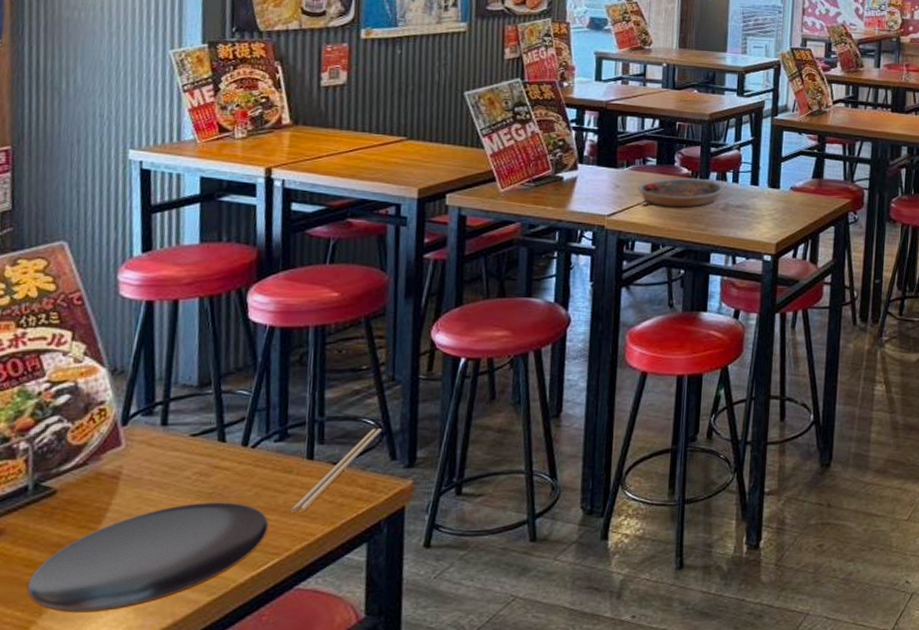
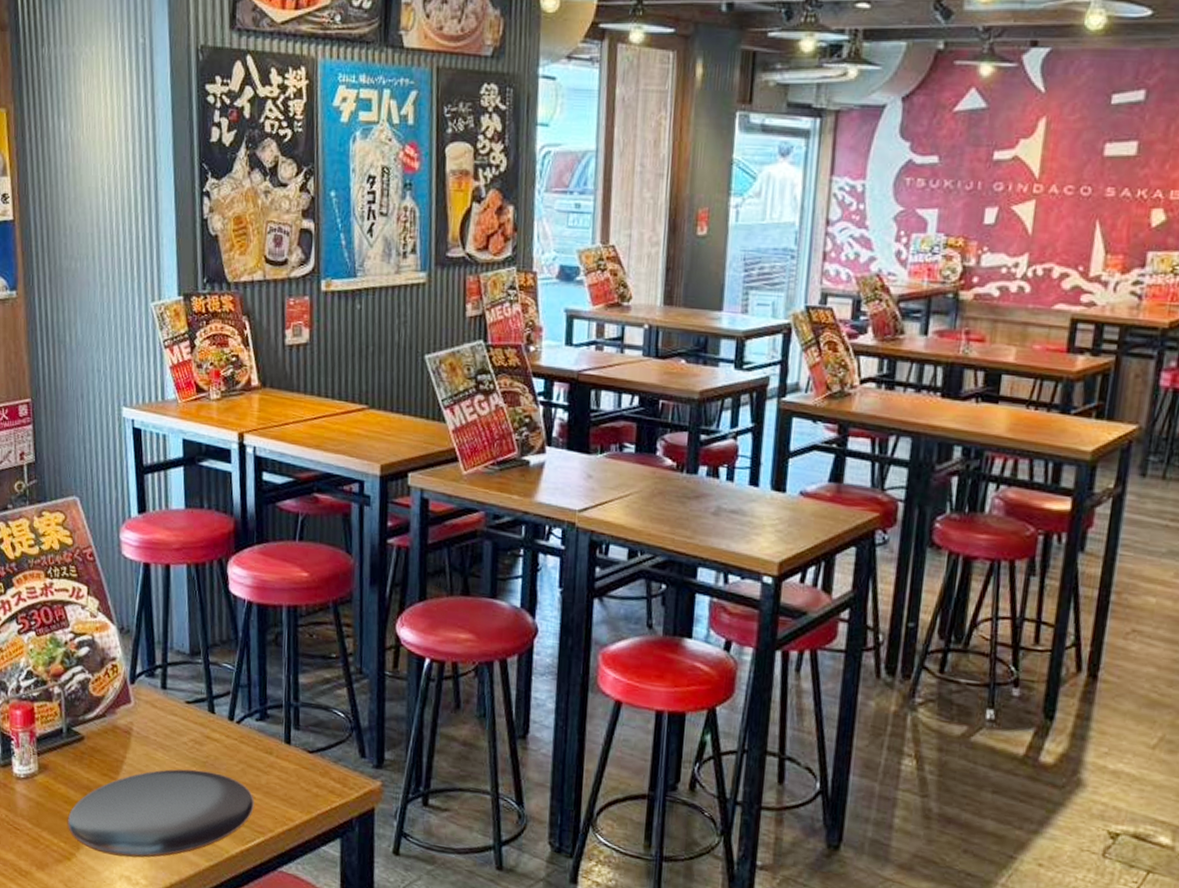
chopsticks: present [289,429,383,513] -> none [271,721,352,797]
dish: present [637,178,724,209] -> none [613,470,716,509]

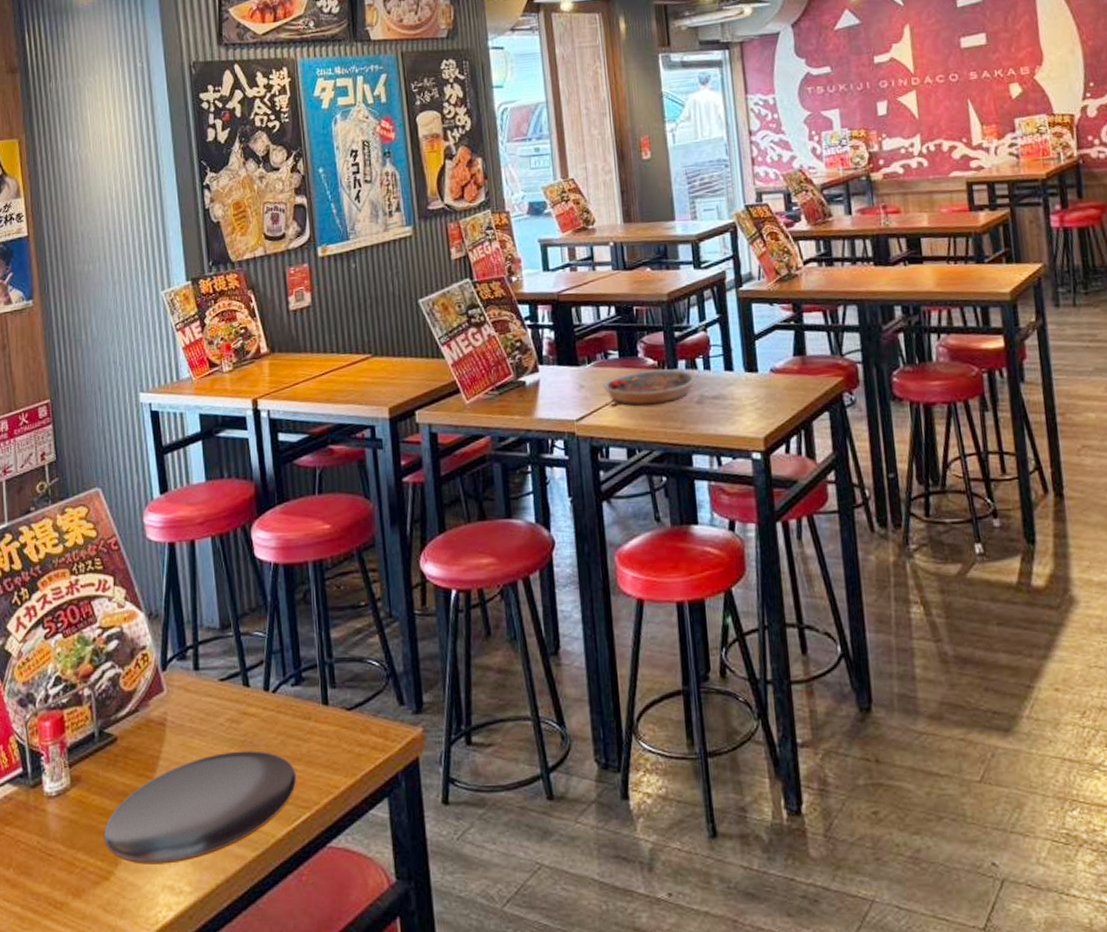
dish: none [613,470,716,509] -> present [603,369,696,407]

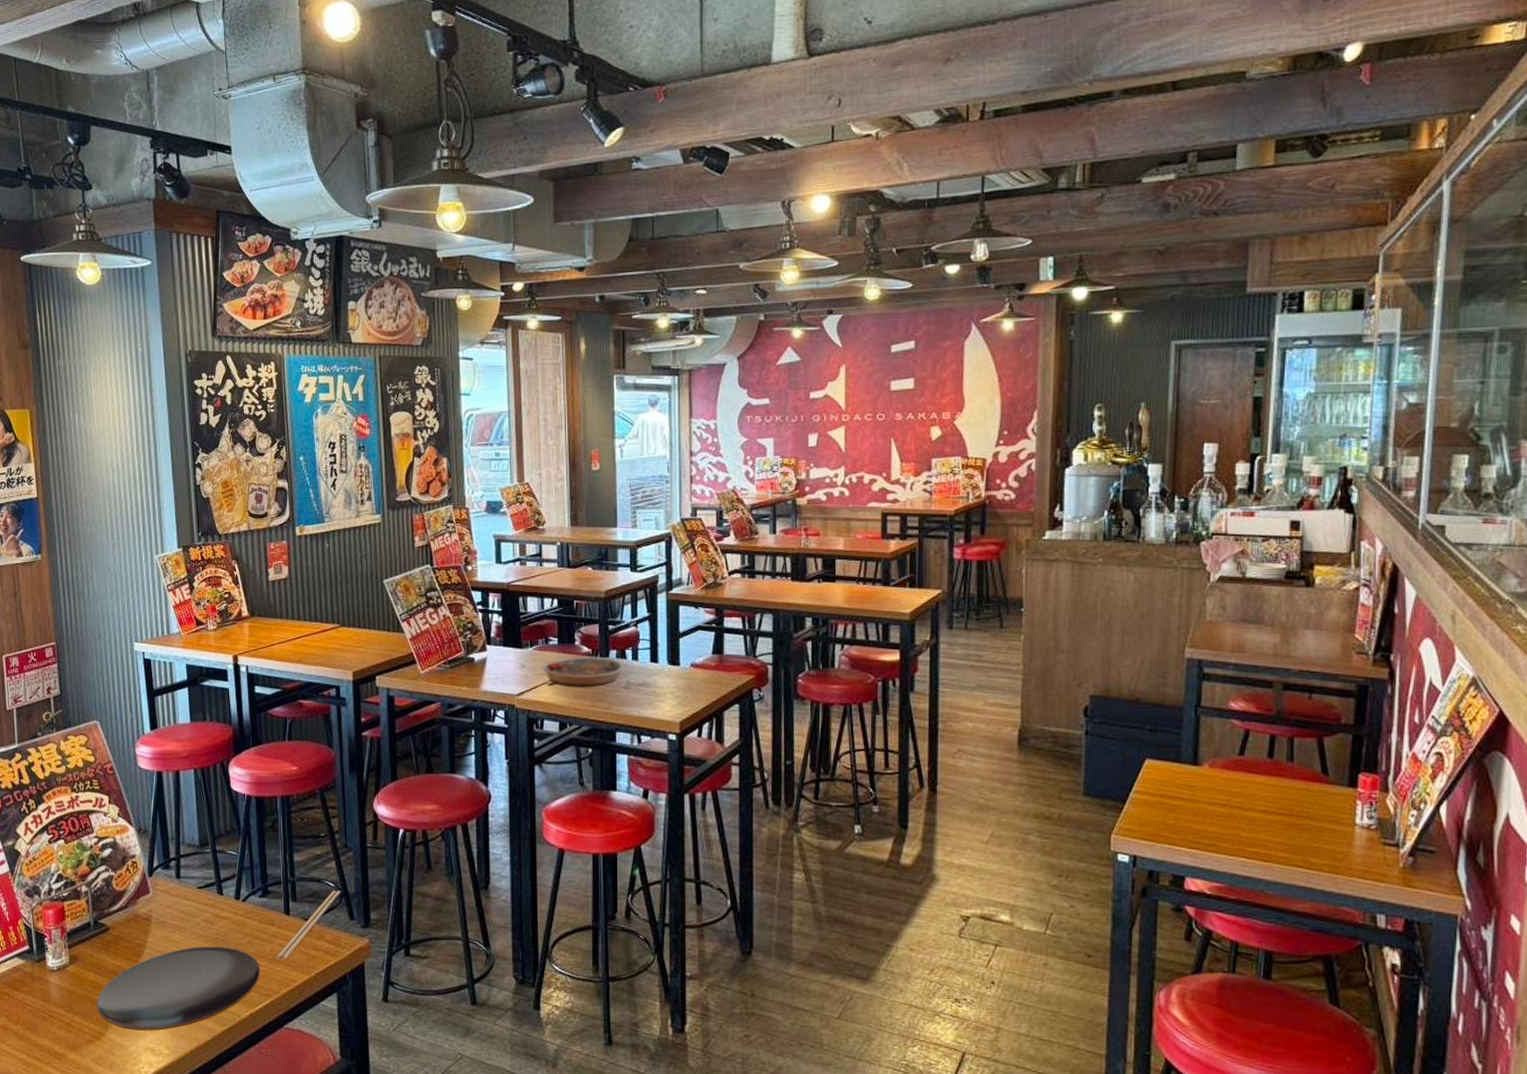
chopsticks: none [313,670,388,763] -> present [275,890,341,961]

